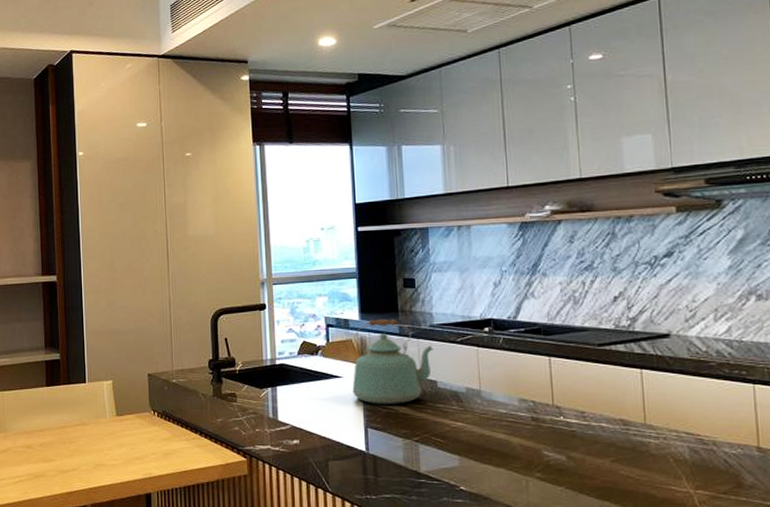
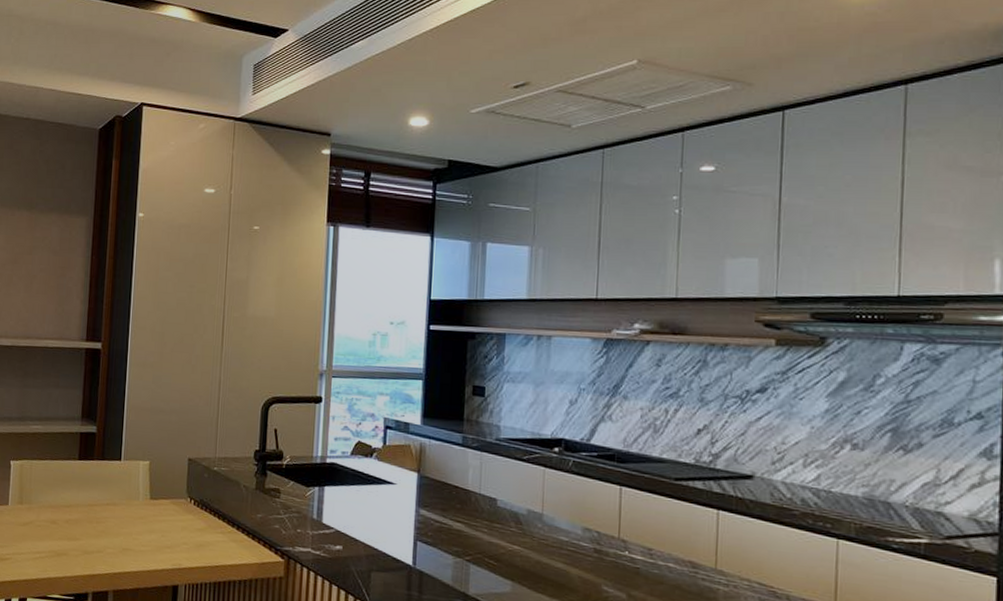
kettle: present [352,318,433,404] -> none [405,425,497,520]

